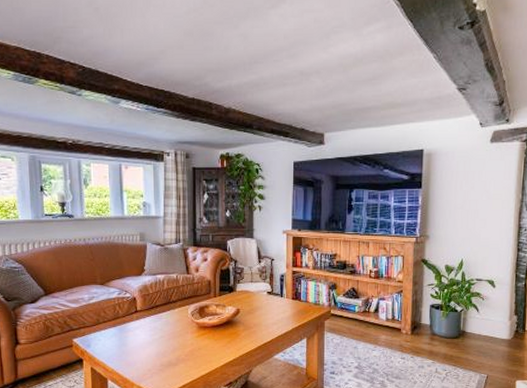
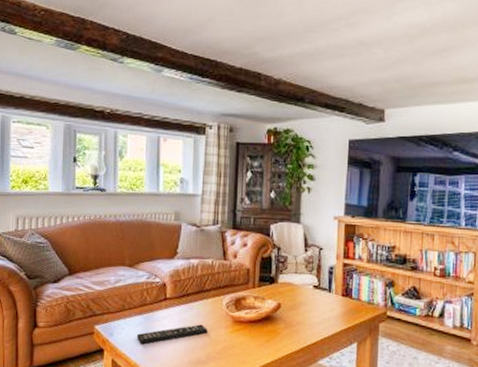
remote control: none [112,332,176,353] -> present [136,324,208,345]

